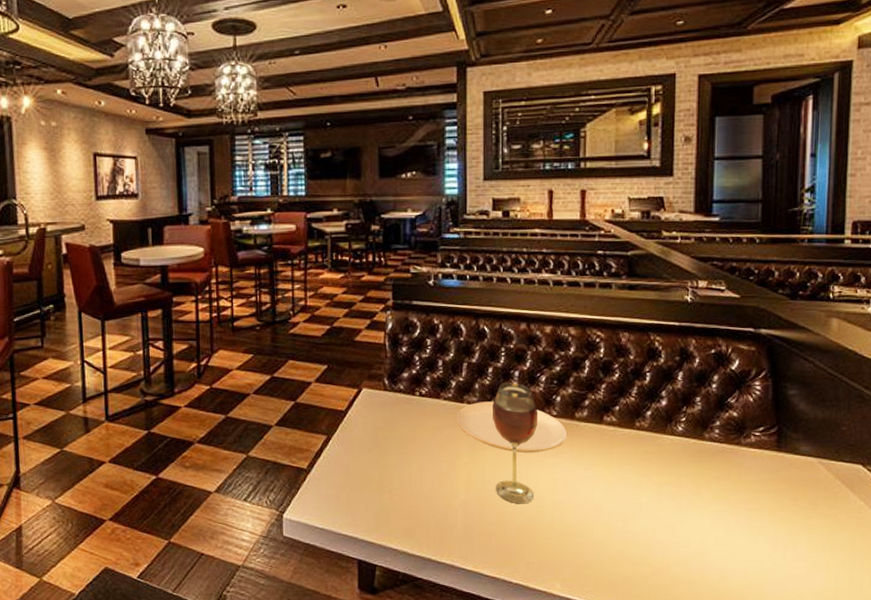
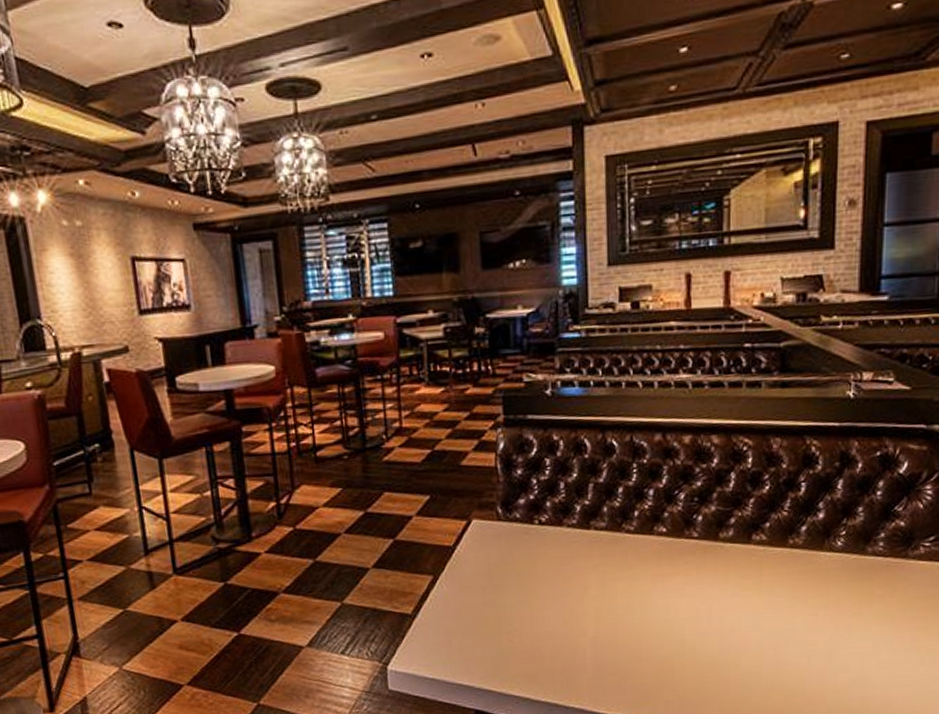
plate: present [457,401,567,453] -> none [583,525,710,582]
wineglass: present [491,382,538,504] -> none [623,502,677,638]

